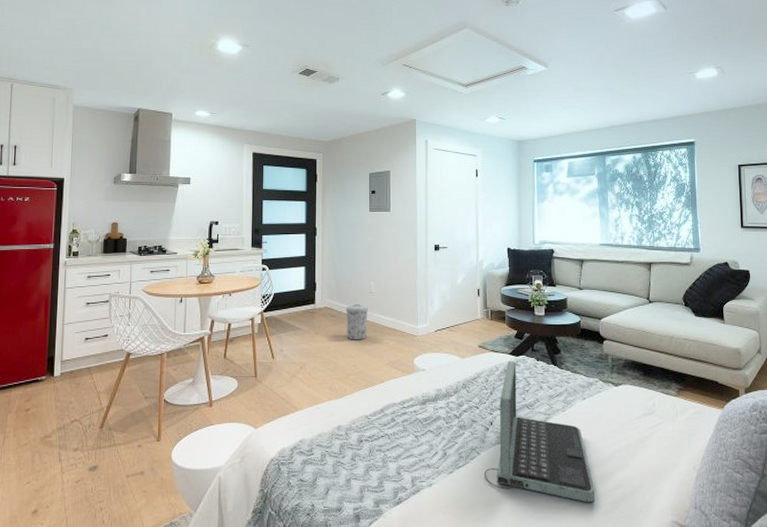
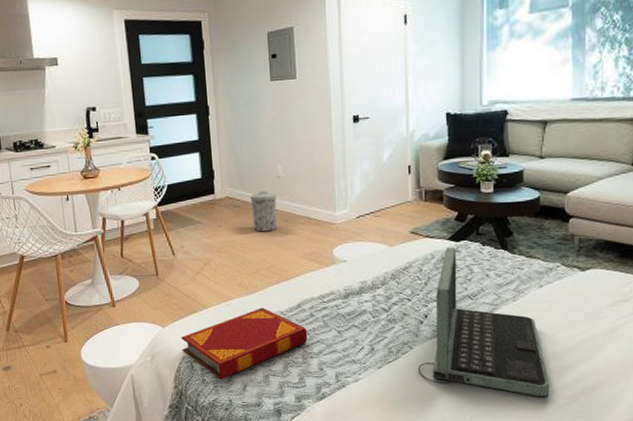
hardback book: none [271,411,388,484] -> present [181,307,308,380]

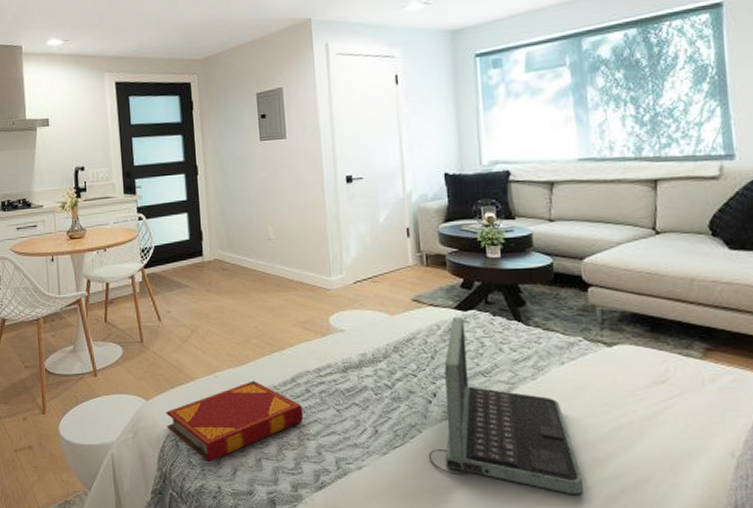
trash can: present [250,191,277,232] -> none [240,254,268,298]

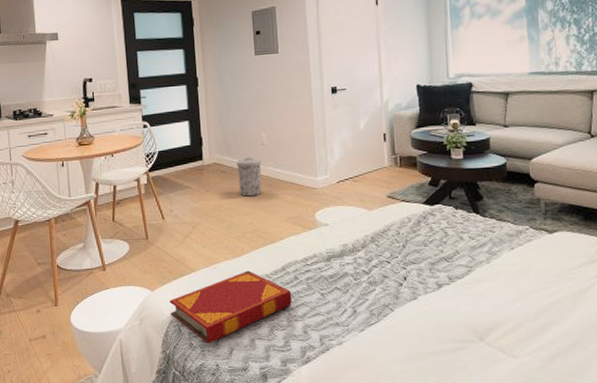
trash can: none [240,254,268,298] -> present [237,158,262,197]
laptop: present [428,318,583,495] -> none [399,211,526,359]

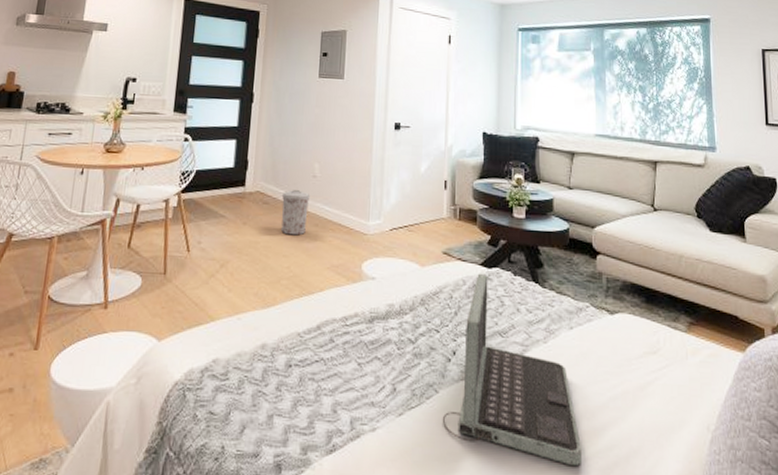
hardback book: present [169,270,292,344] -> none [176,325,325,418]
laptop: none [399,211,526,359] -> present [442,274,581,467]

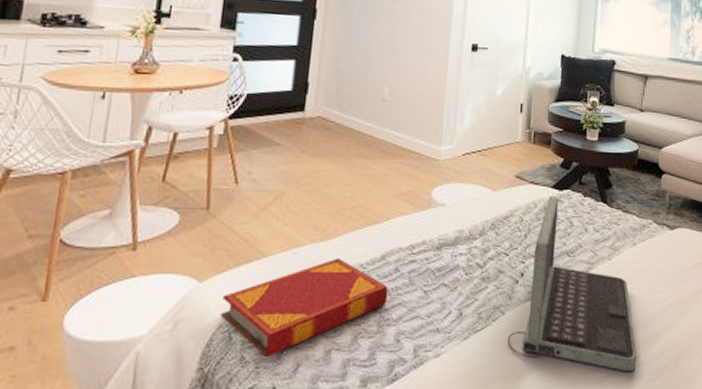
hardback book: none [176,325,325,418] -> present [220,258,389,358]
trash can: present [281,190,309,236] -> none [345,115,377,163]

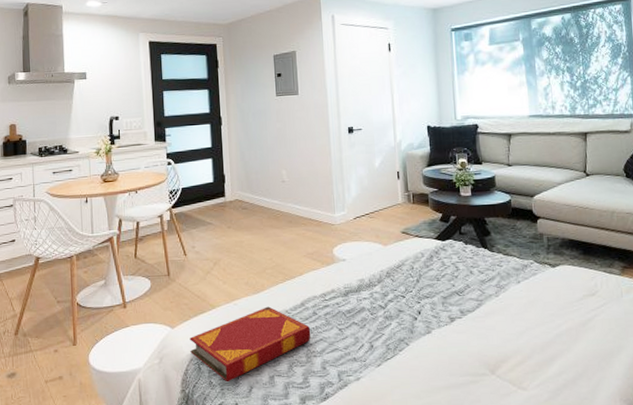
laptop: present [507,197,637,372] -> none [414,246,535,392]

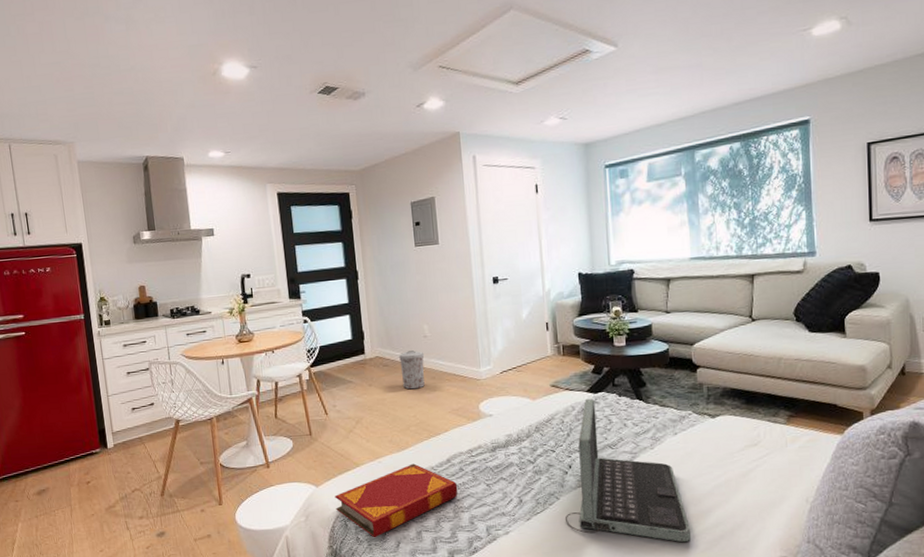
trash can: none [258,194,282,233] -> present [399,350,425,390]
laptop: none [414,246,535,392] -> present [565,399,691,543]

